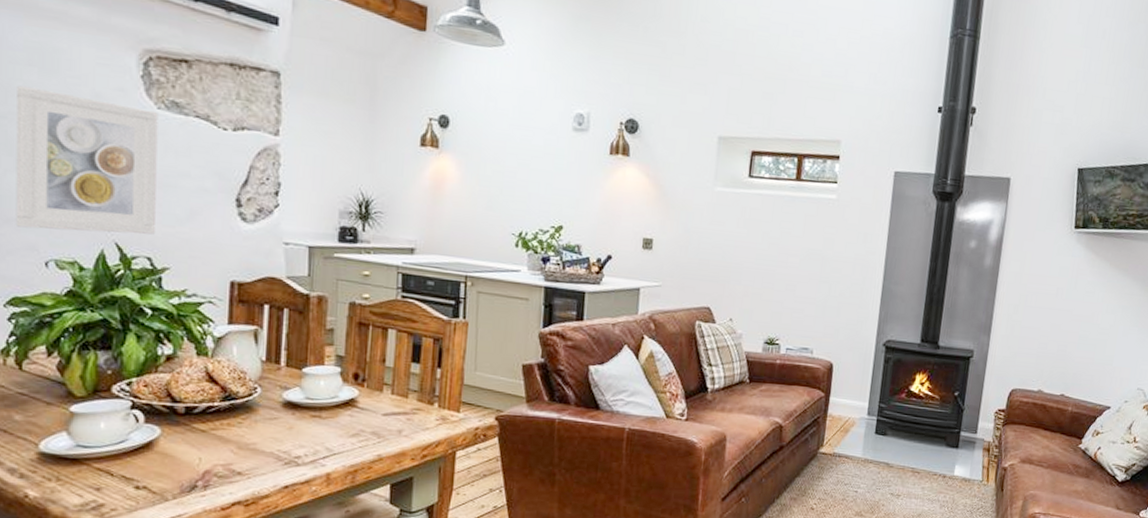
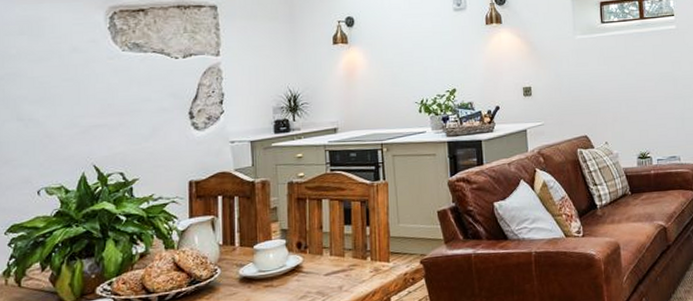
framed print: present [15,85,158,235] -> none [12,51,125,166]

